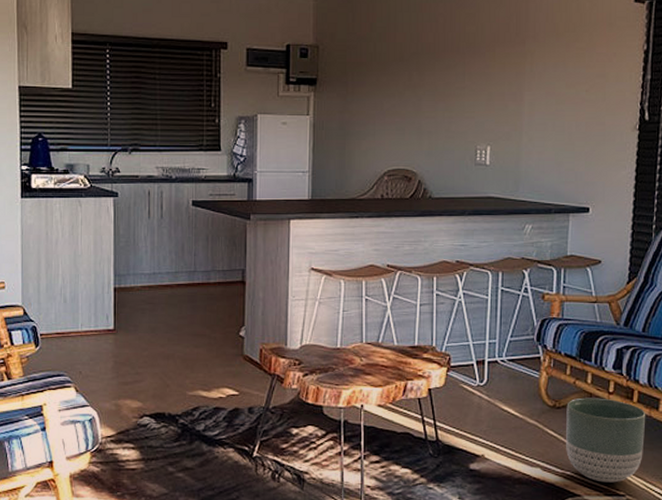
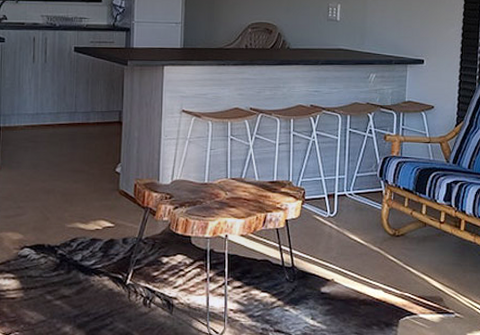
planter: present [566,397,646,483] -> none [404,227,471,302]

